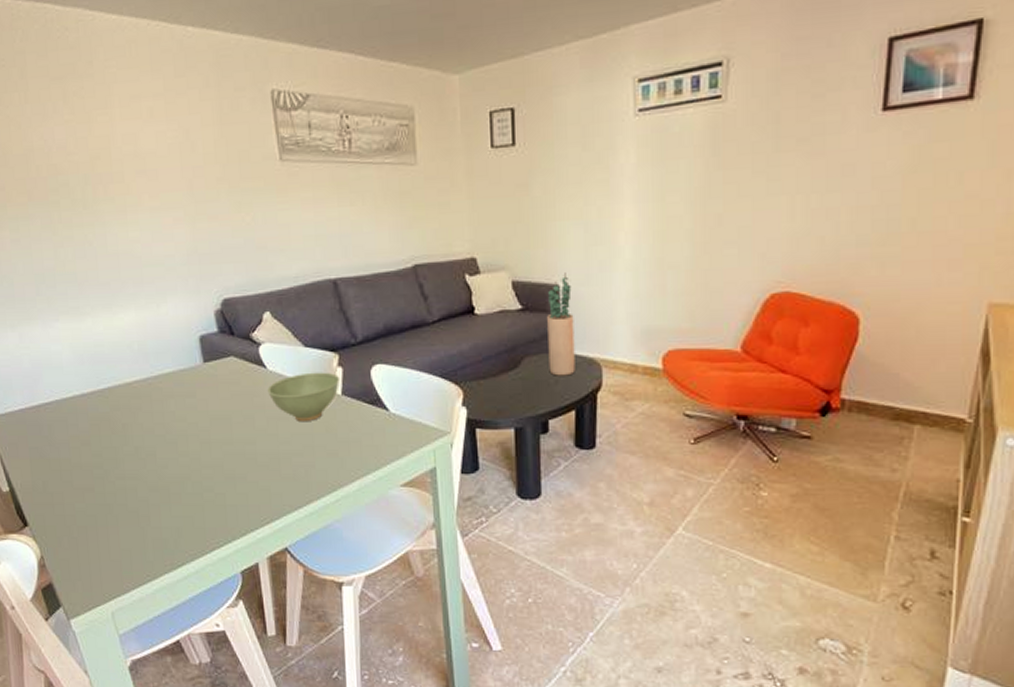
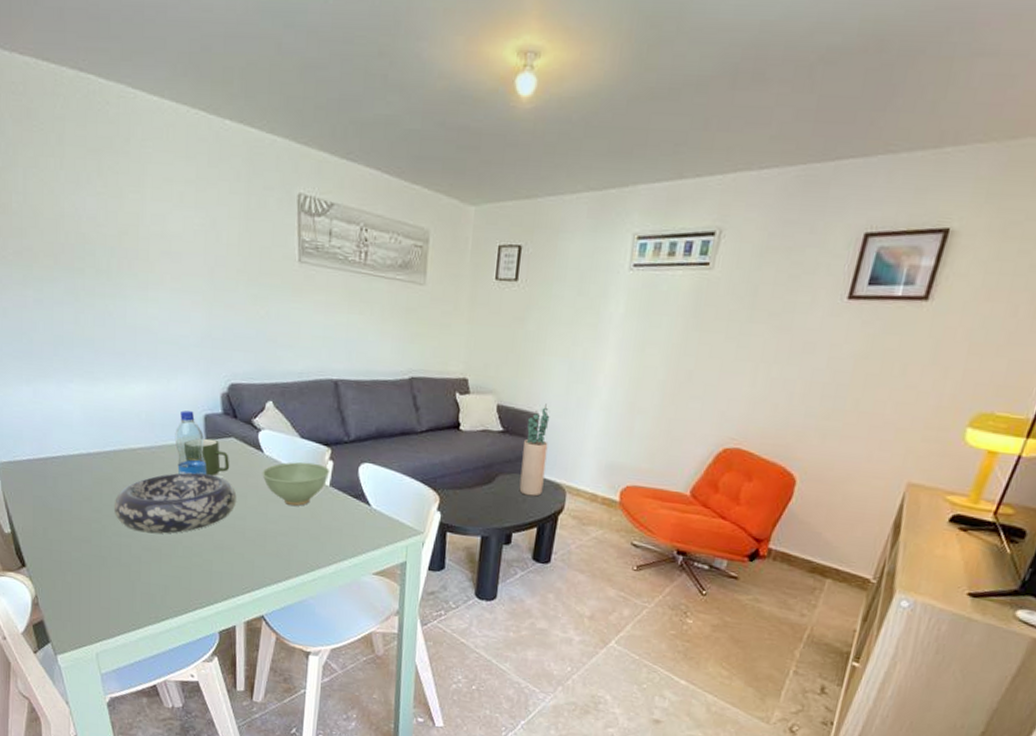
decorative bowl: none [114,400,244,472] -> present [113,472,237,534]
bottle: none [170,334,209,403] -> present [174,410,207,475]
mug: none [200,361,233,401] -> present [202,438,230,477]

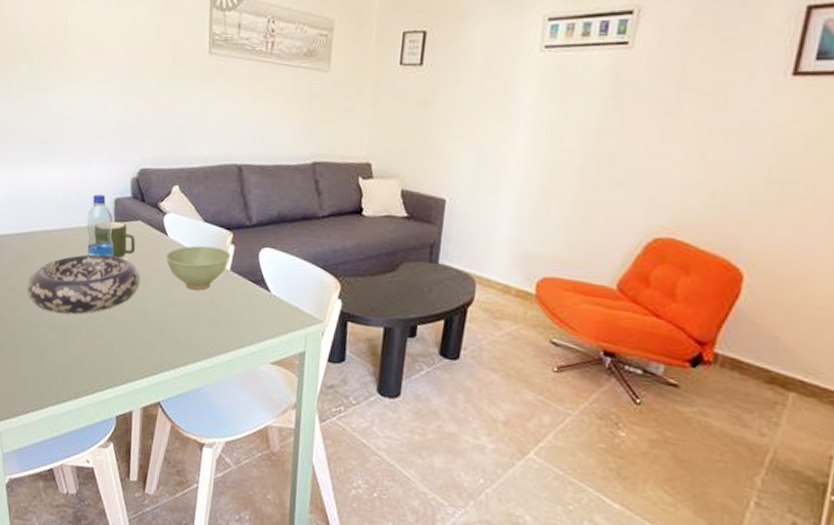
vase: present [519,404,550,497] -> none [424,189,457,287]

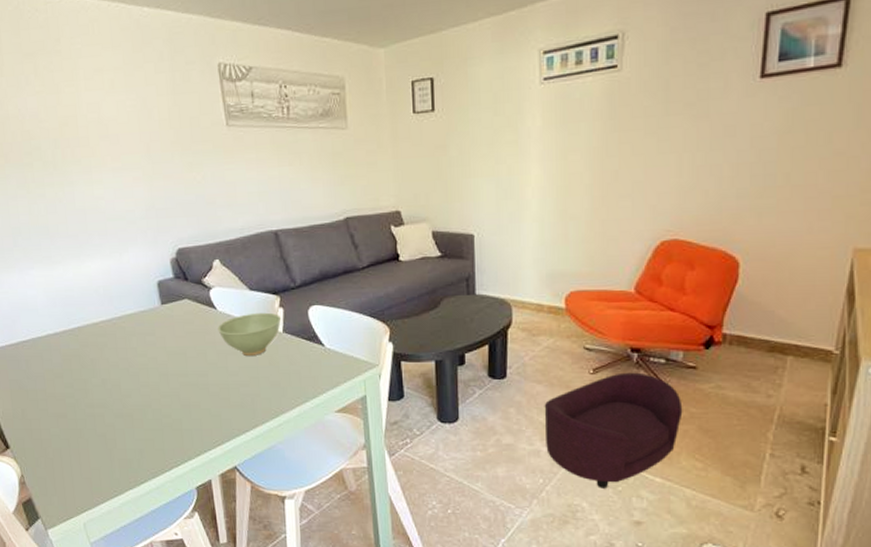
decorative bowl: present [26,254,141,314] -> none [83,337,197,401]
bottle: present [86,194,114,257] -> none [132,280,167,341]
mug: present [110,221,136,259] -> none [158,303,187,339]
dog bed: none [492,376,657,504] -> present [544,372,683,489]

